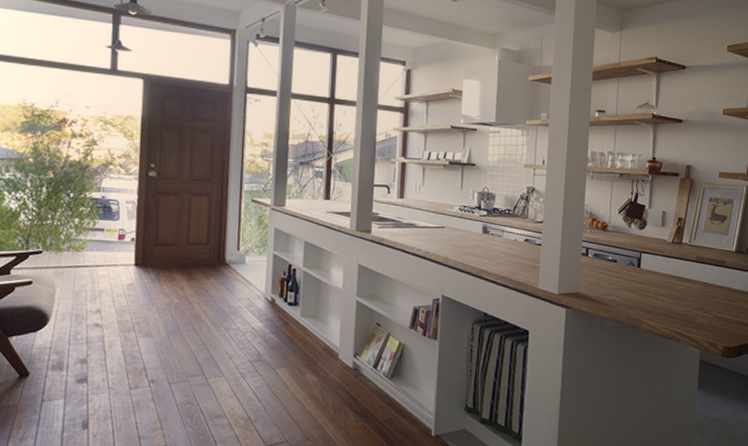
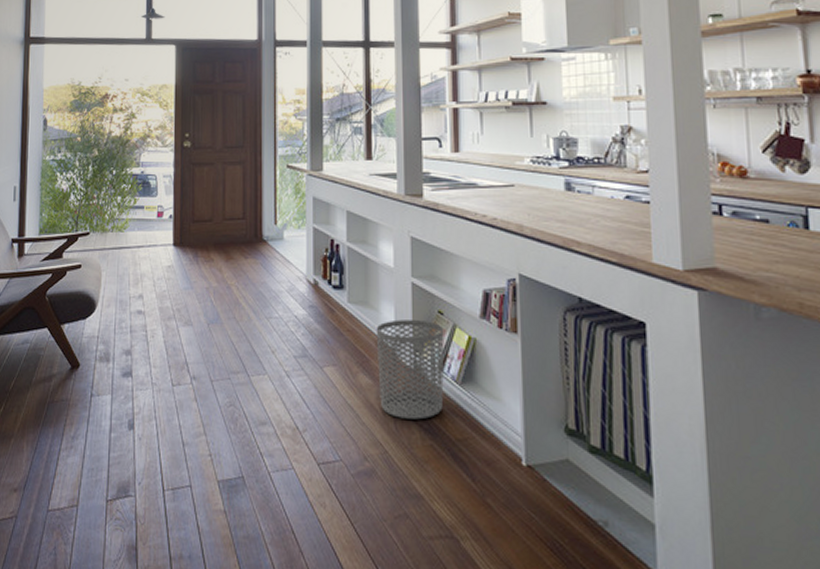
waste bin: none [323,330,380,407] -> present [376,319,445,420]

